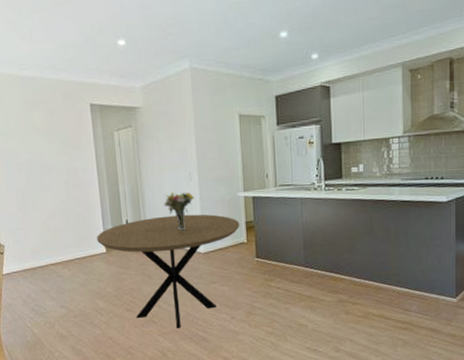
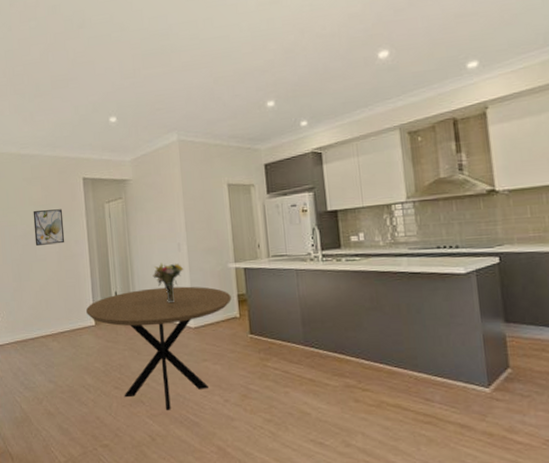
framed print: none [36,136,73,175] -> present [33,209,65,247]

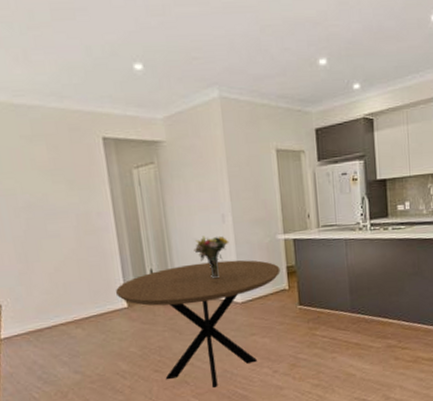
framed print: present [33,209,65,247] -> none [37,175,84,220]

